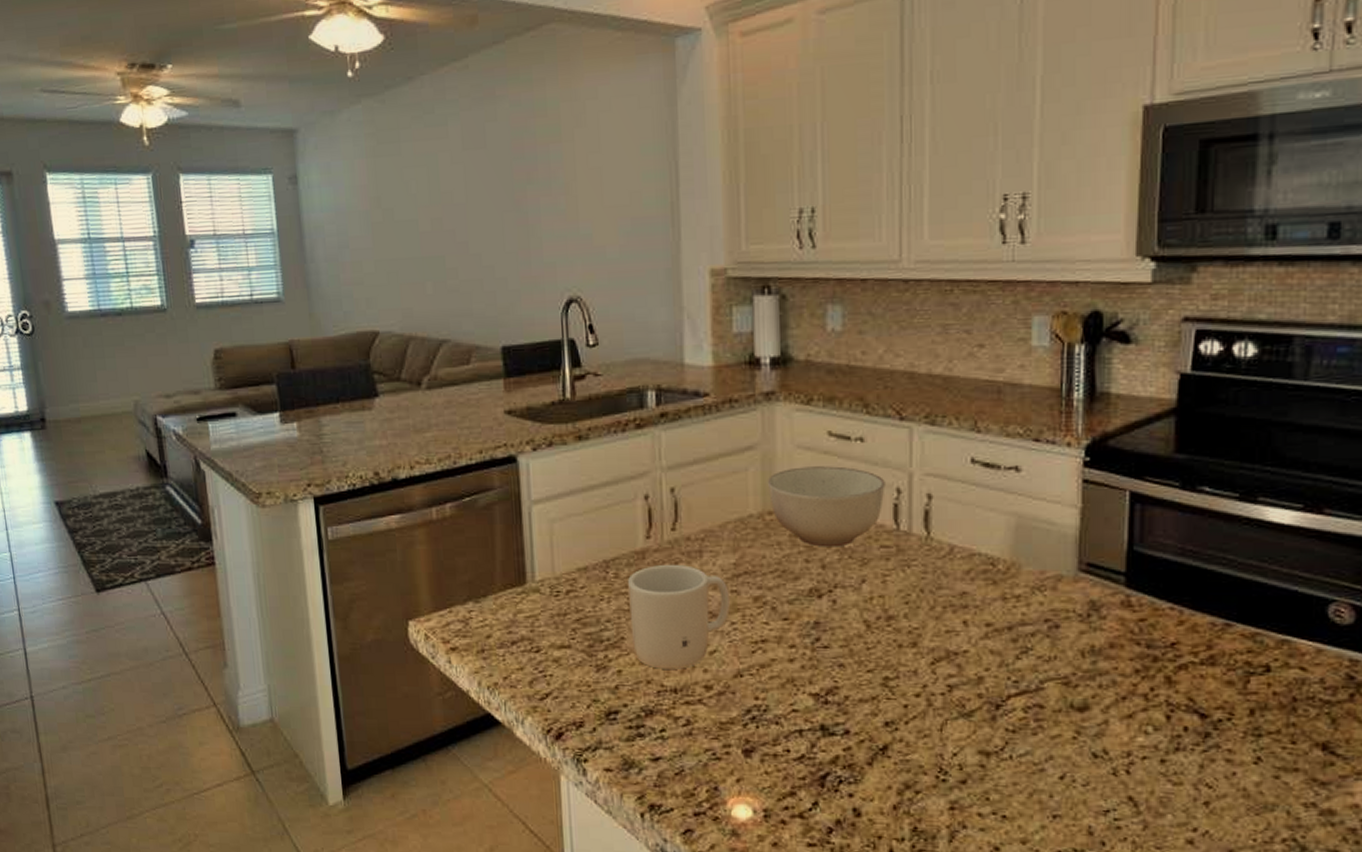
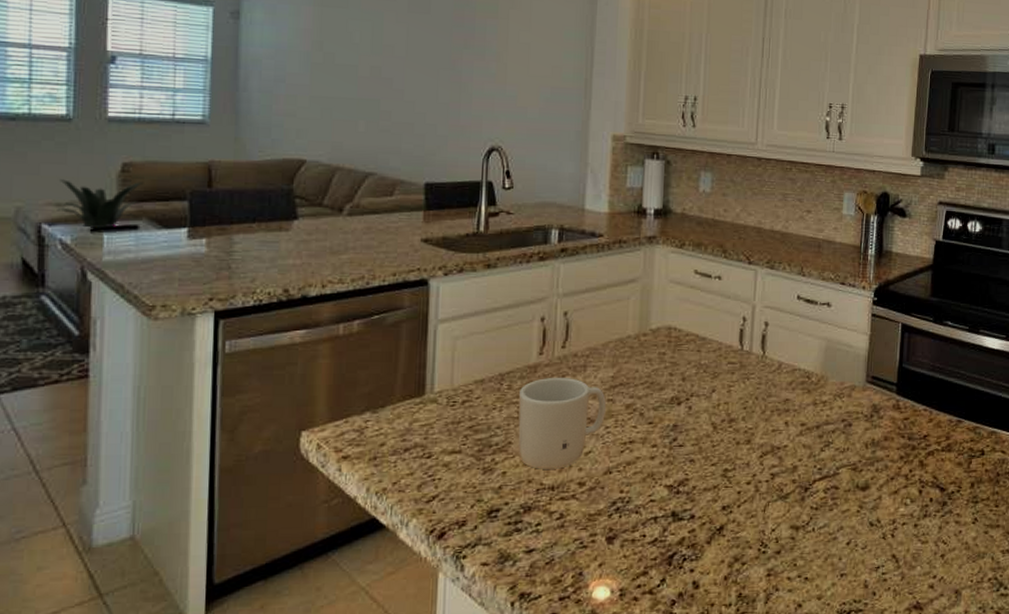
plant: none [165,368,235,418] -> present [57,179,144,228]
bowl: present [767,466,886,547] -> none [644,298,735,363]

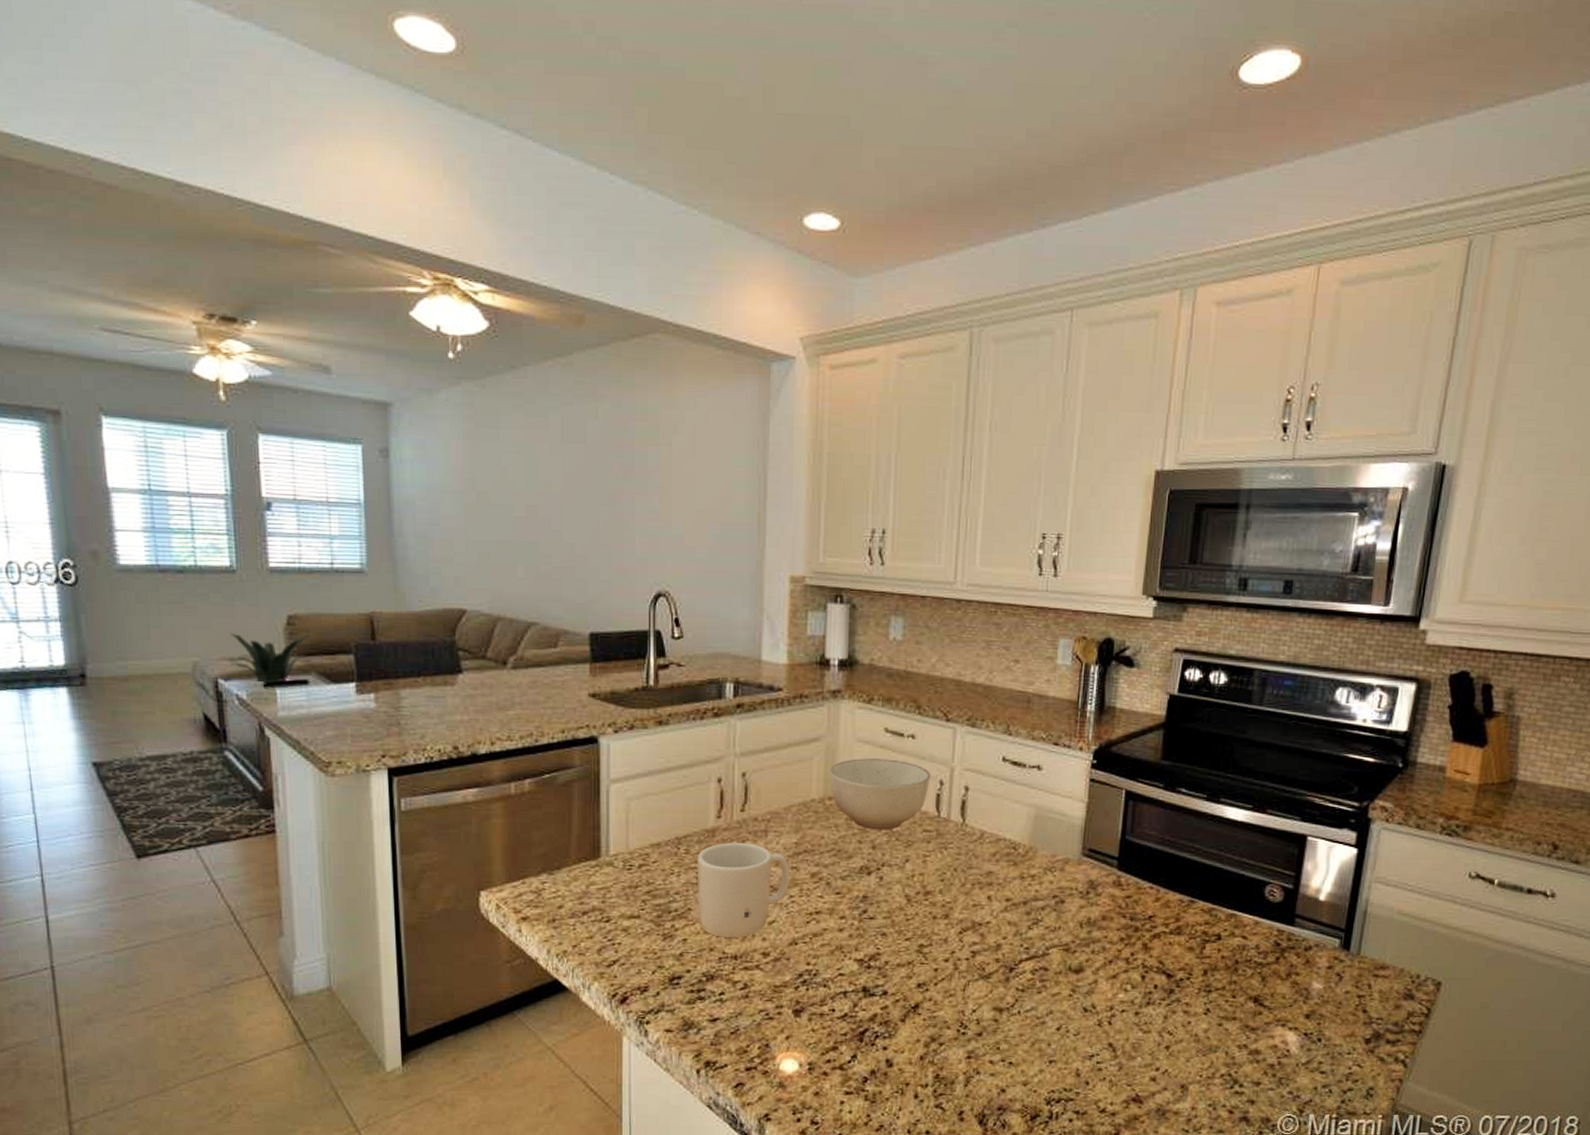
bowl: none [644,298,735,363] -> present [829,758,931,830]

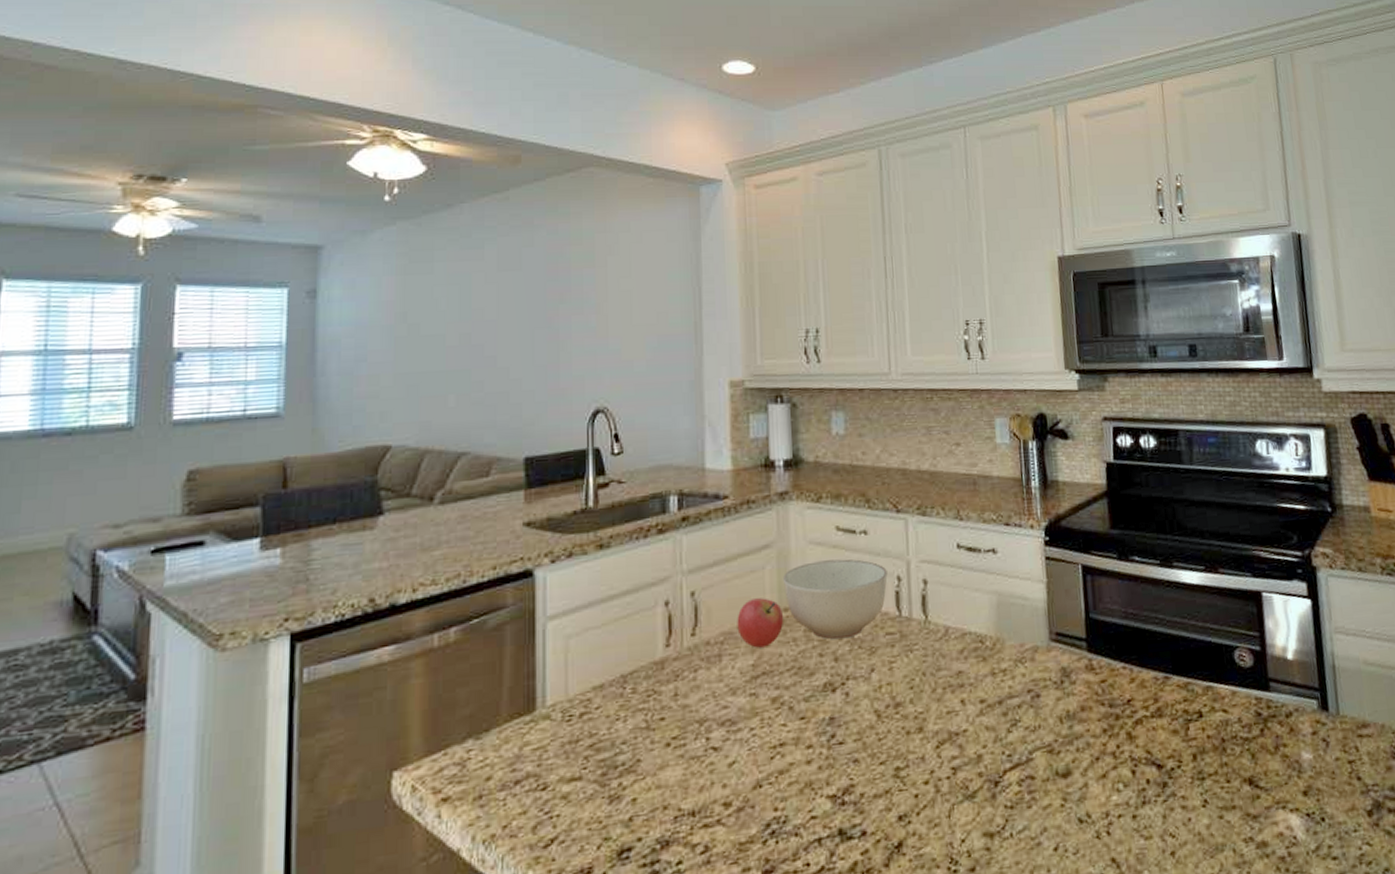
plant: present [230,633,310,683] -> none [114,490,212,550]
mug: present [696,842,791,938] -> none [645,671,750,791]
fruit: none [783,785,828,829] -> present [737,598,784,648]

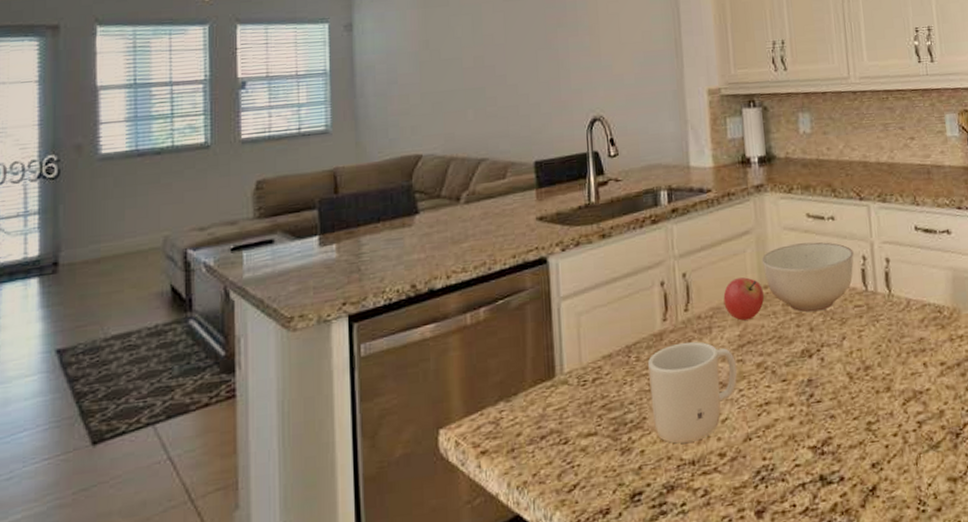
mug: none [645,671,750,791] -> present [647,341,738,444]

